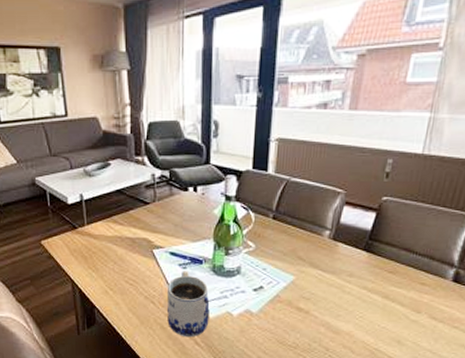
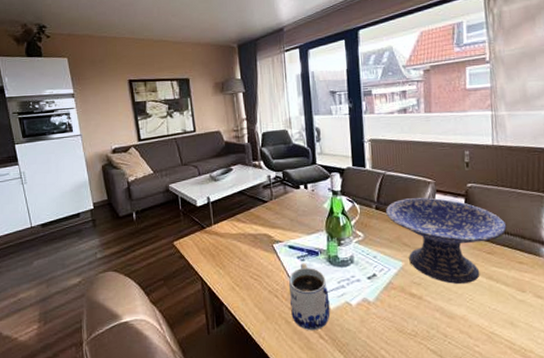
decorative bowl: none [284,209,417,302] -> present [386,197,507,285]

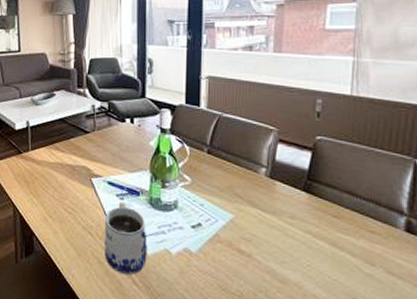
decorative bowl: present [386,197,507,285] -> none [219,145,359,248]

